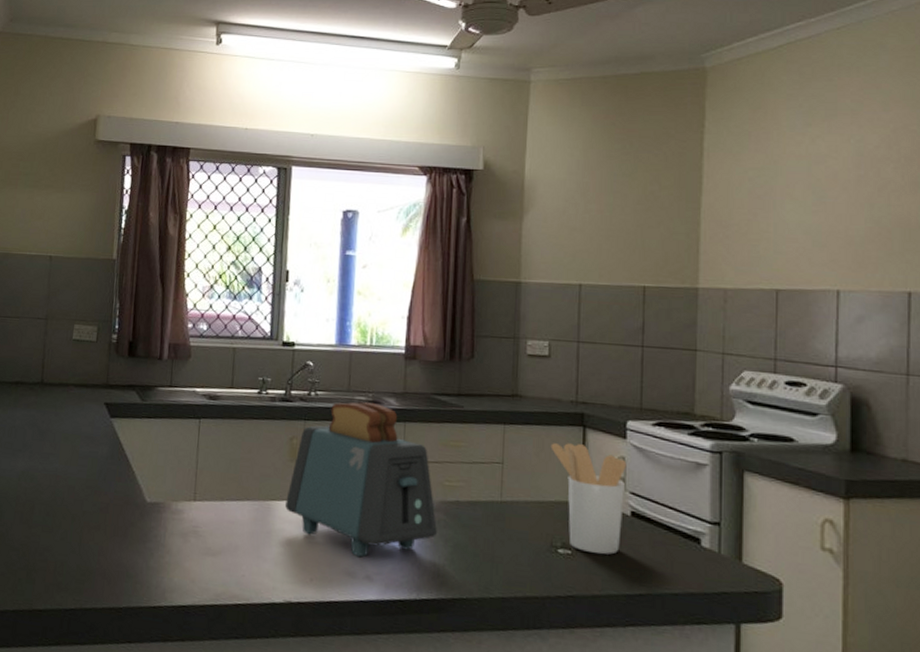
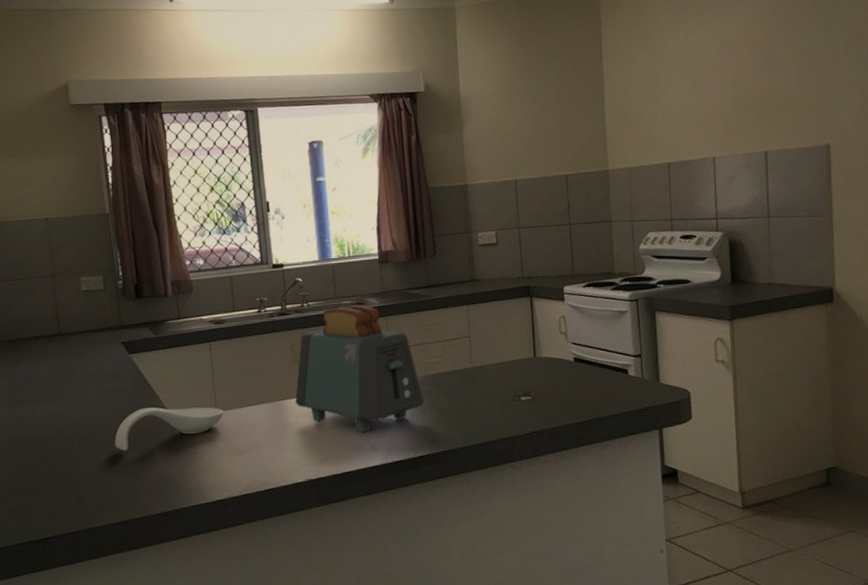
spoon rest: none [78,481,202,528] -> present [115,407,224,451]
utensil holder: present [550,443,627,555] -> none [506,311,568,396]

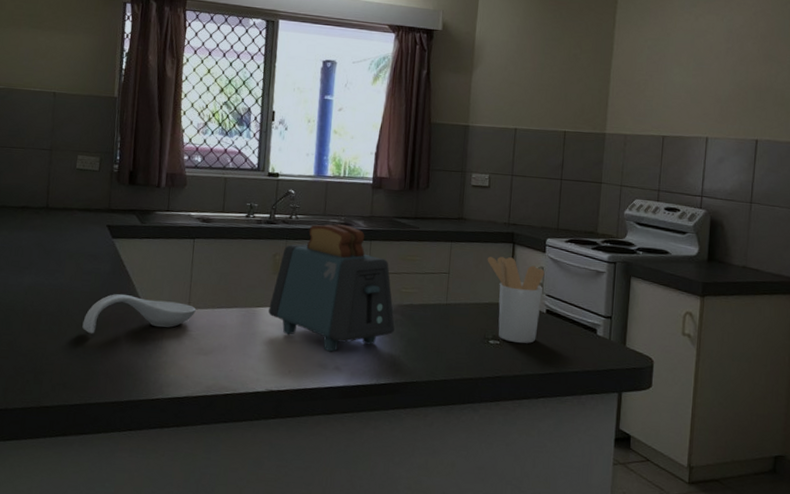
utensil holder: none [506,311,568,396] -> present [487,256,545,344]

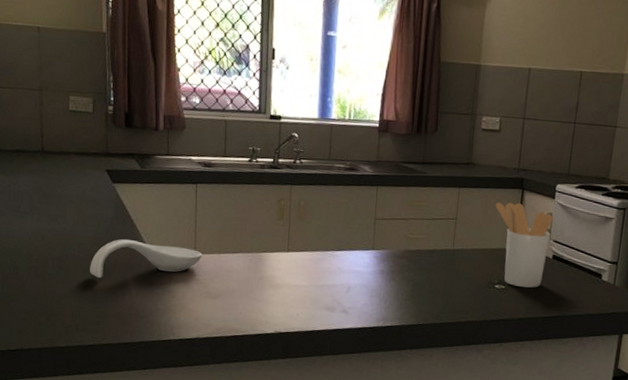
toaster: present [268,224,395,352] -> none [275,169,401,296]

